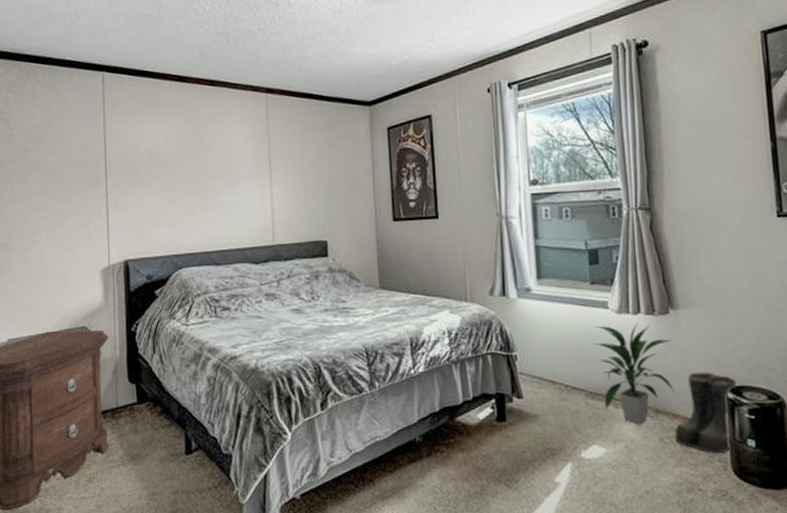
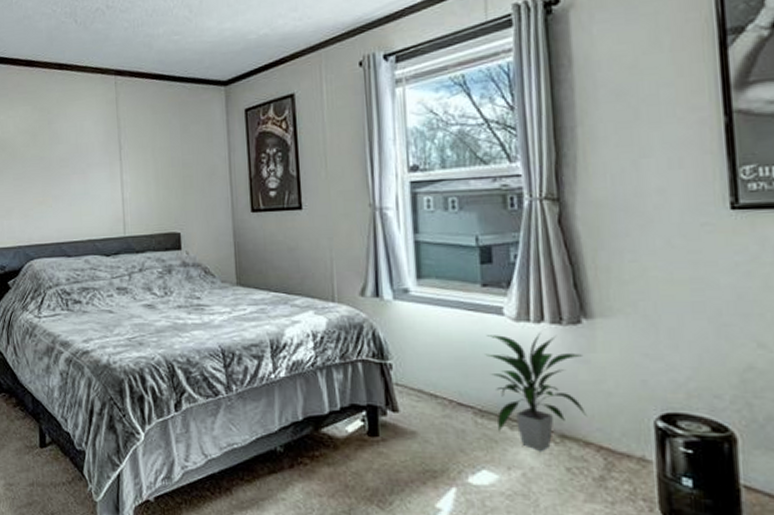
boots: present [675,372,737,454] -> none [586,394,670,492]

